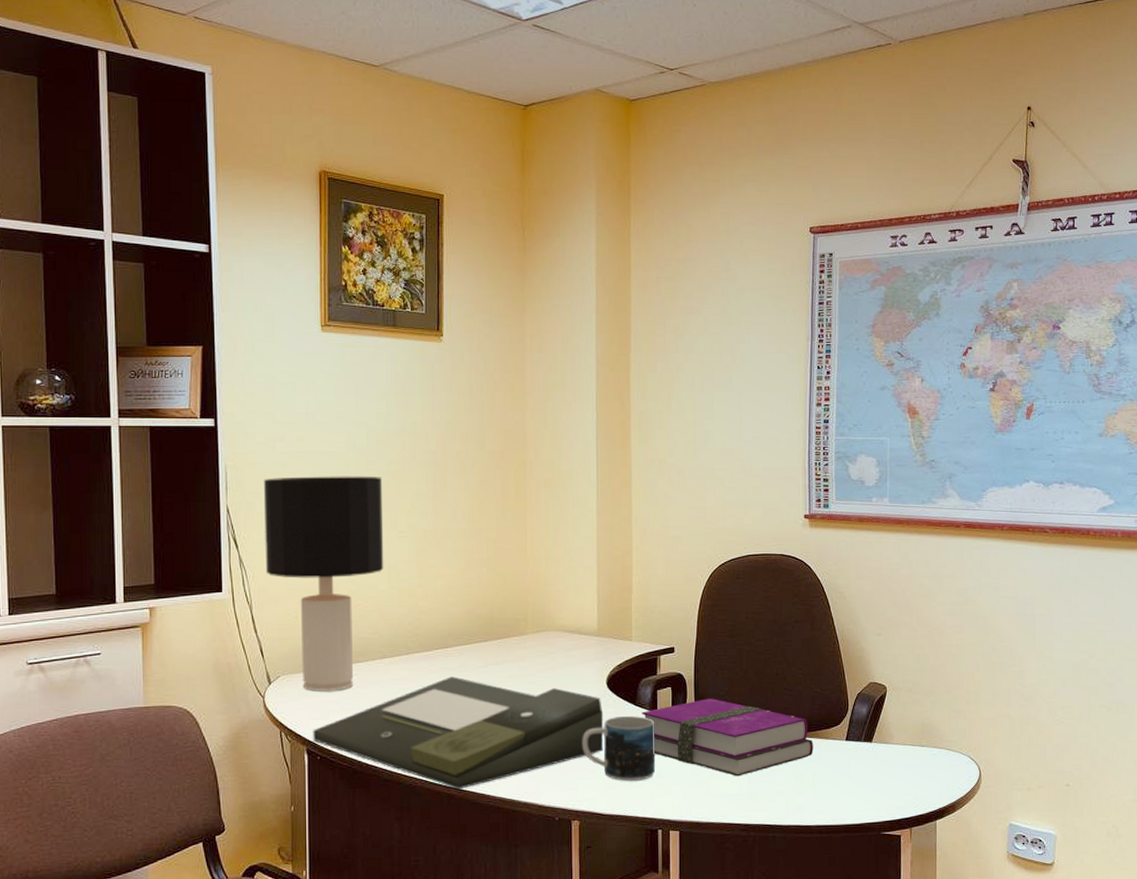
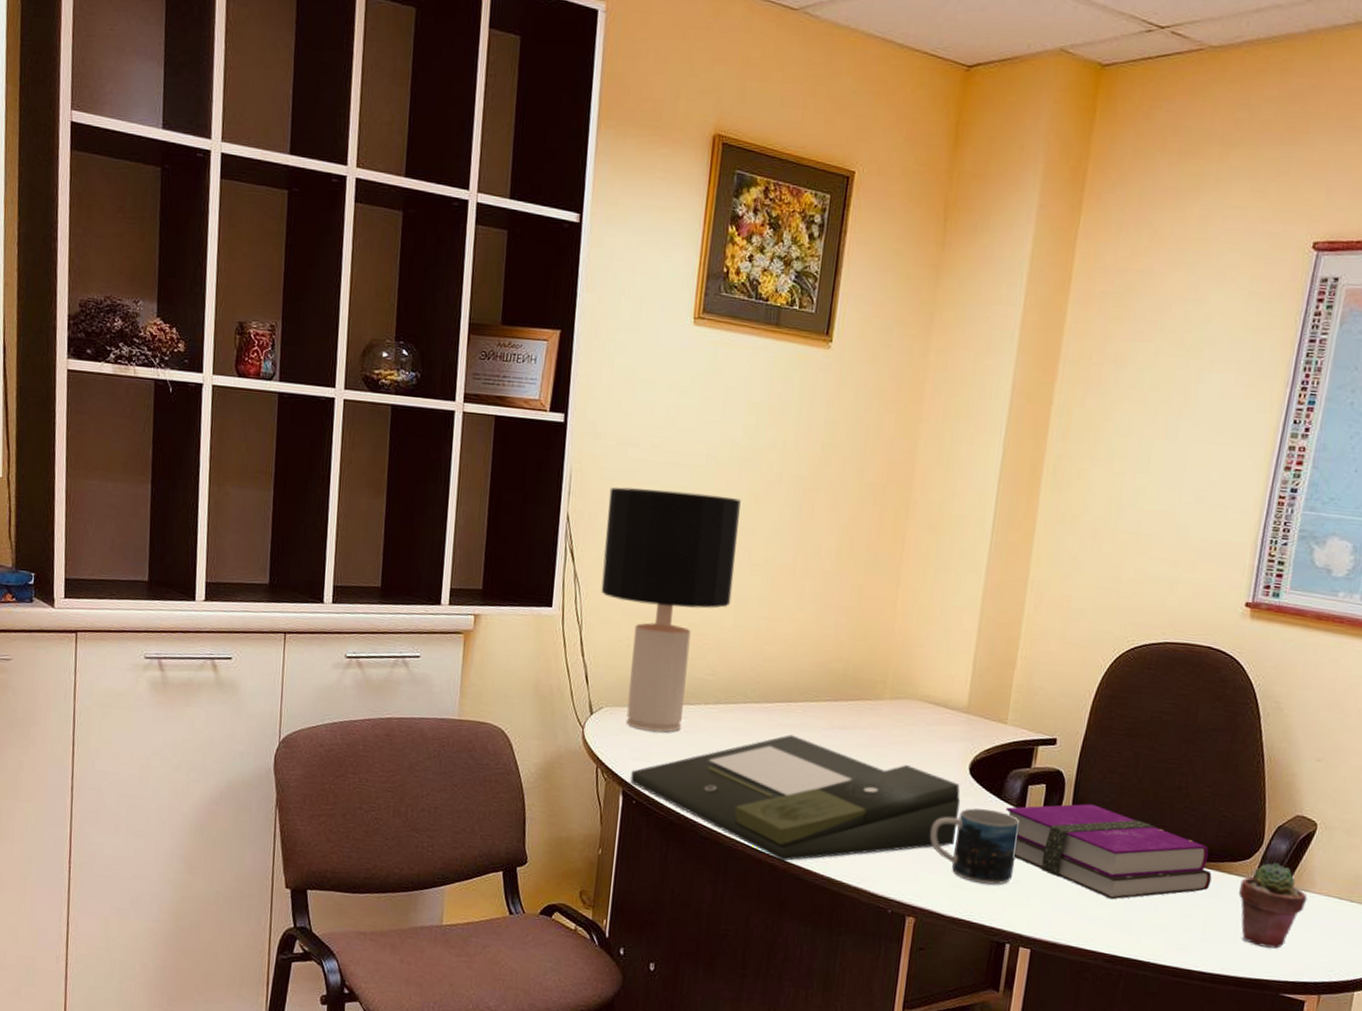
potted succulent: none [836,724,889,796] -> present [1239,863,1308,949]

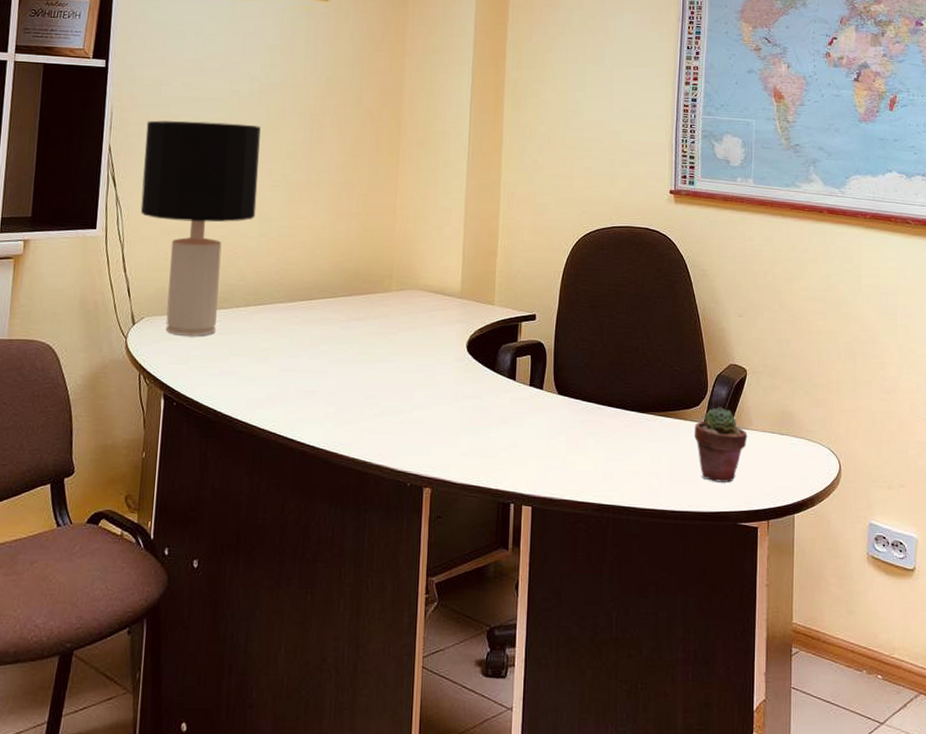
document tray: present [630,734,961,861] -> none [171,329,462,447]
mug: present [930,808,1020,885] -> none [439,381,513,450]
hardback book: present [1006,803,1212,900] -> none [500,369,671,453]

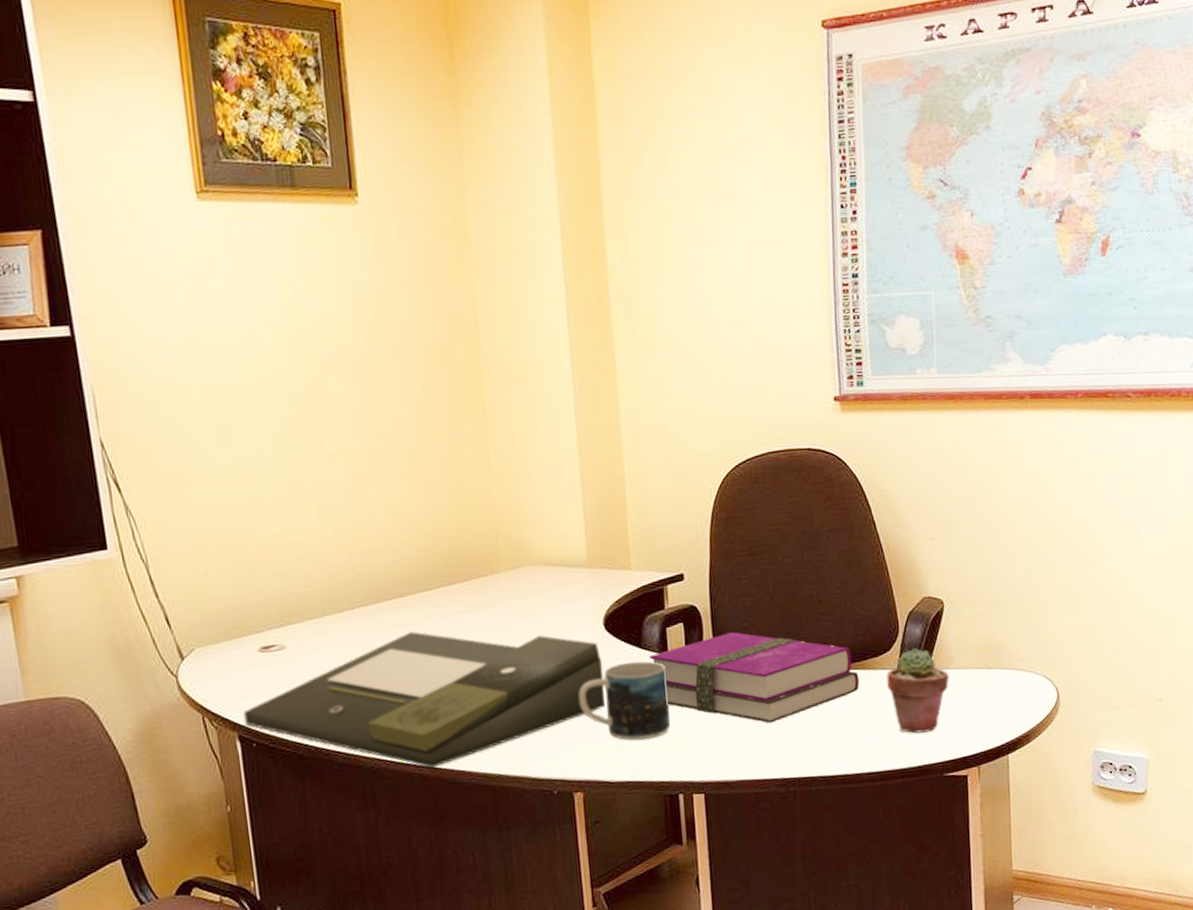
desk lamp: present [140,120,261,336] -> none [144,387,312,665]
document tray: none [171,329,462,447] -> present [243,631,606,768]
mug: none [439,381,513,450] -> present [579,661,671,741]
hardback book: none [500,369,671,453] -> present [649,632,860,724]

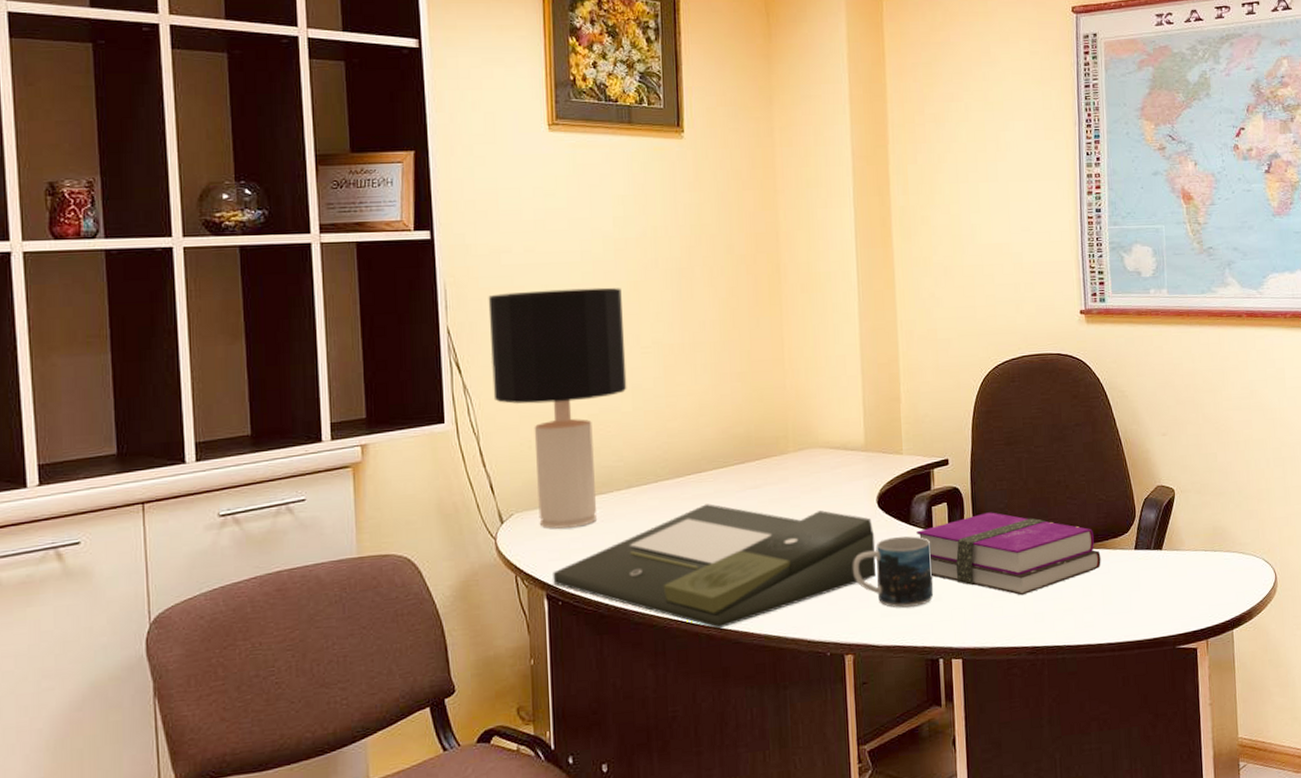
desk lamp: none [144,387,312,665] -> present [488,287,627,529]
potted succulent: present [886,648,950,734] -> none [1125,531,1180,608]

